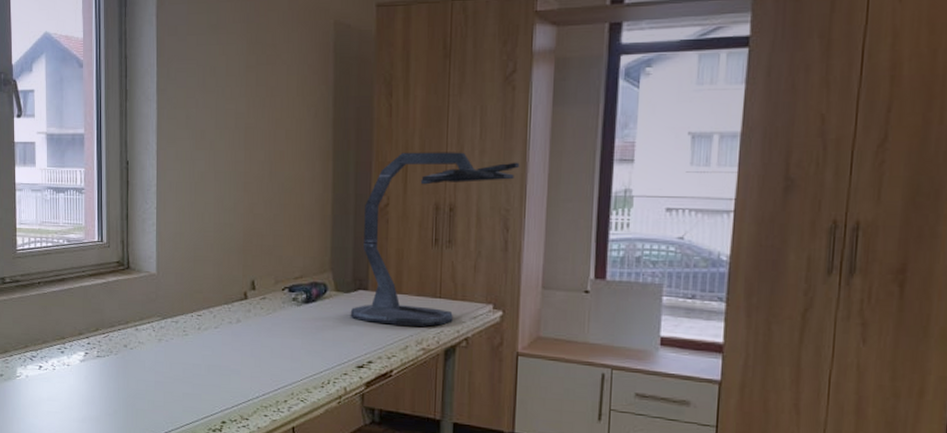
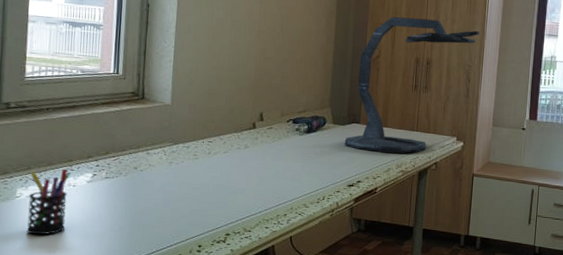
pen holder: none [27,347,63,417] -> present [27,169,70,235]

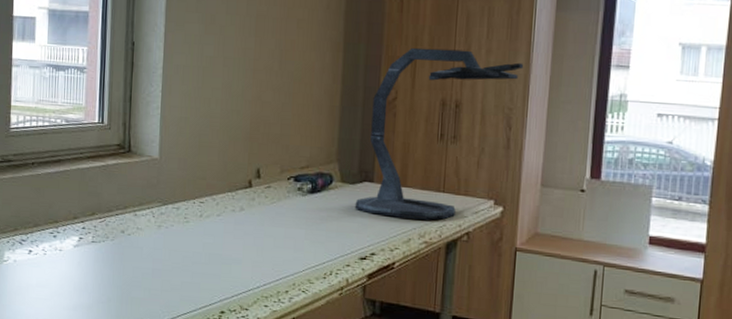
pen holder: present [27,169,70,235] -> none [15,231,56,304]

